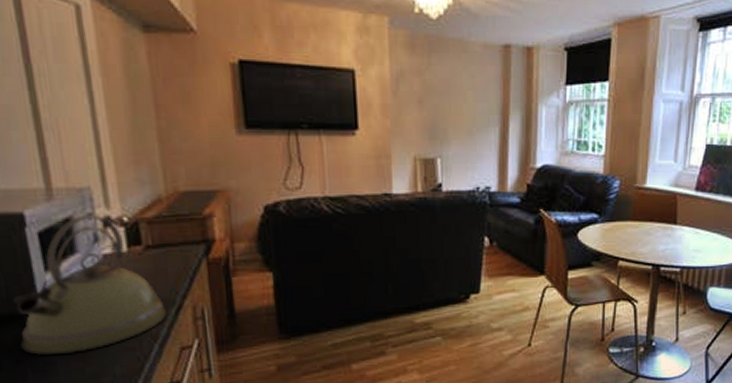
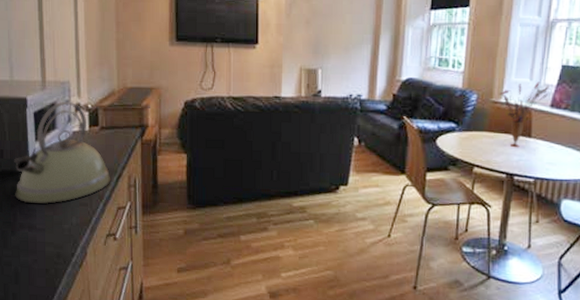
bouquet: none [643,163,694,237] -> present [499,82,549,148]

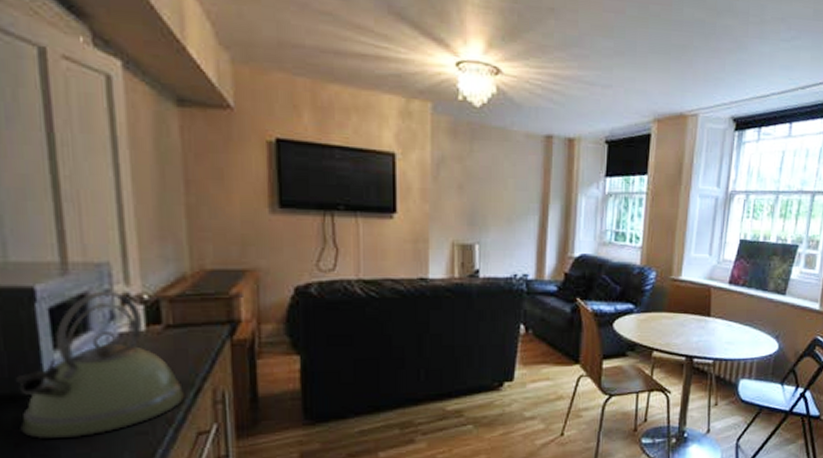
bouquet: present [499,82,549,148] -> none [679,257,728,329]

